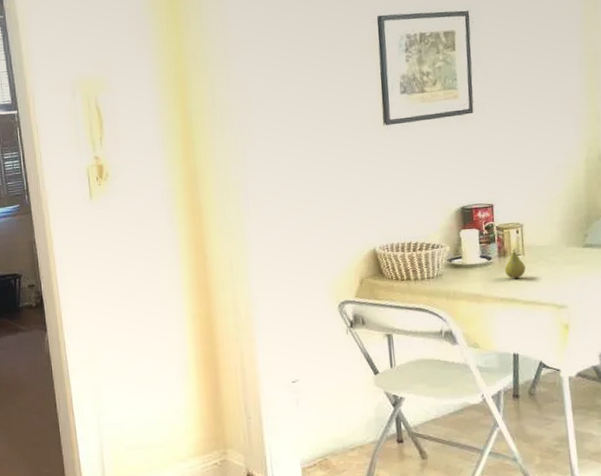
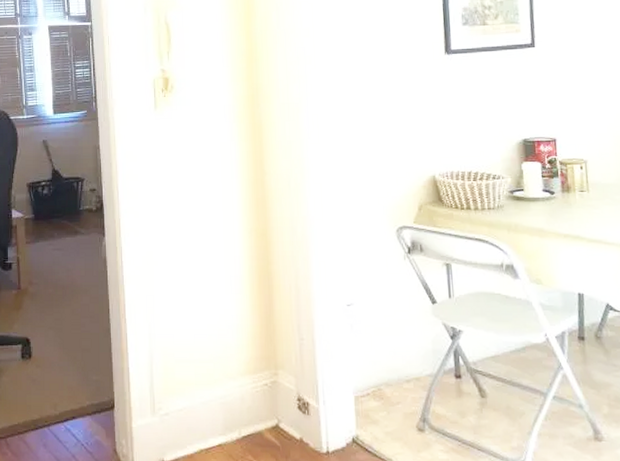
fruit: present [504,249,526,278] -> none [568,185,591,215]

